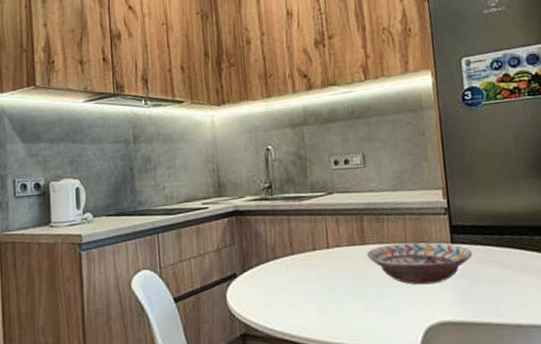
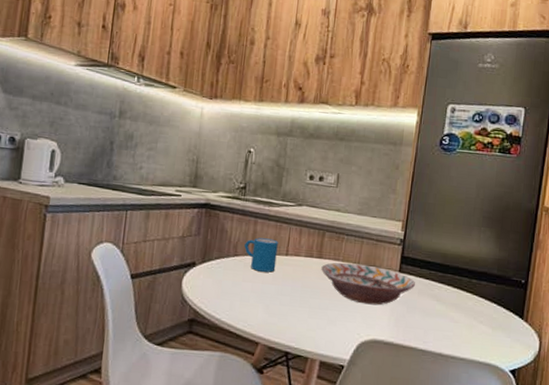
mug: none [282,234,319,271] -> present [244,237,278,272]

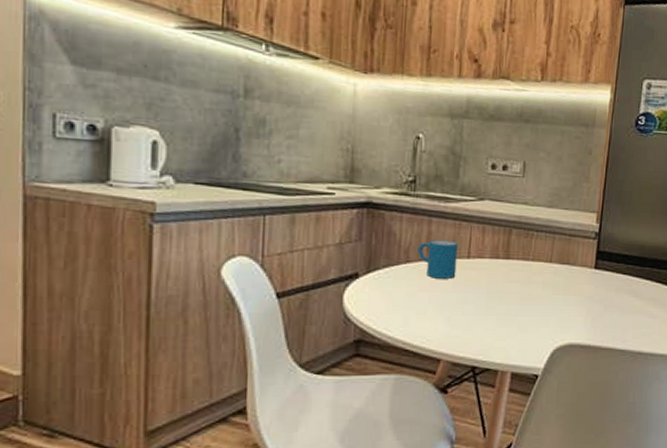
decorative bowl: present [321,262,415,306] -> none [509,262,612,307]

